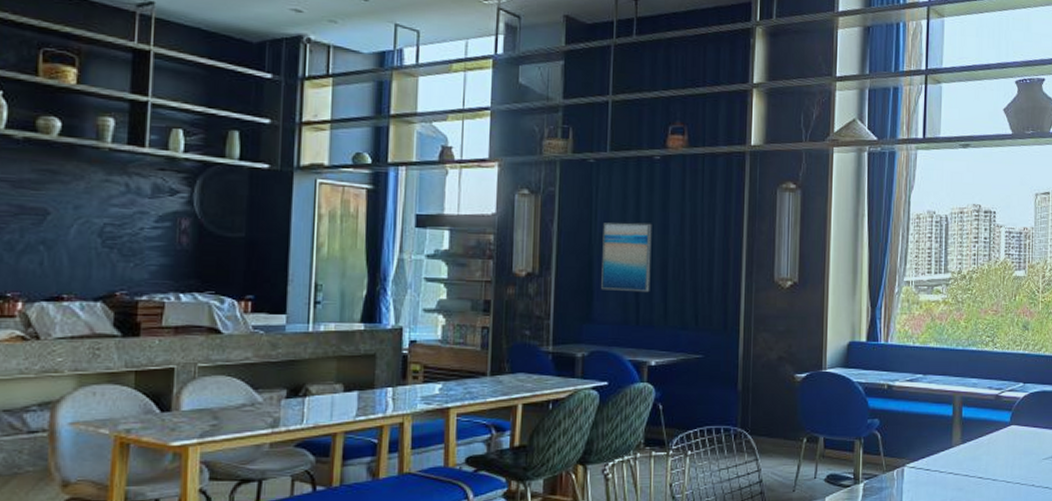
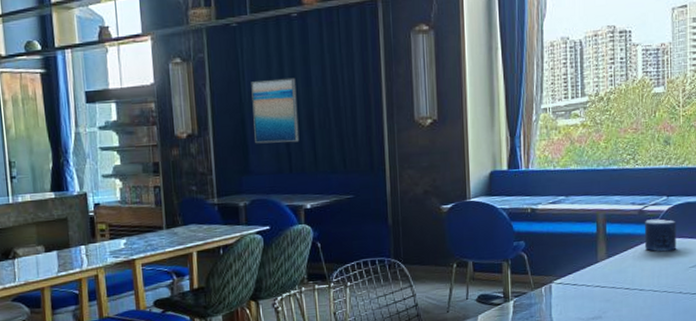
candle: none [999,406,1032,441] -> present [644,219,677,252]

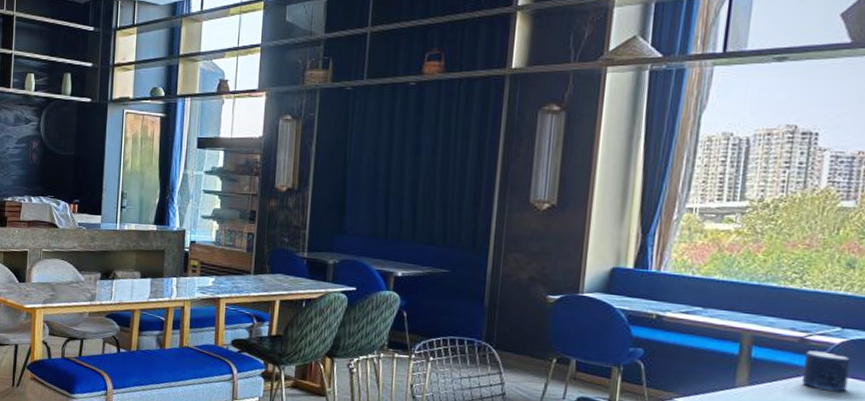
wall art: present [251,77,300,144] -> none [353,144,405,210]

